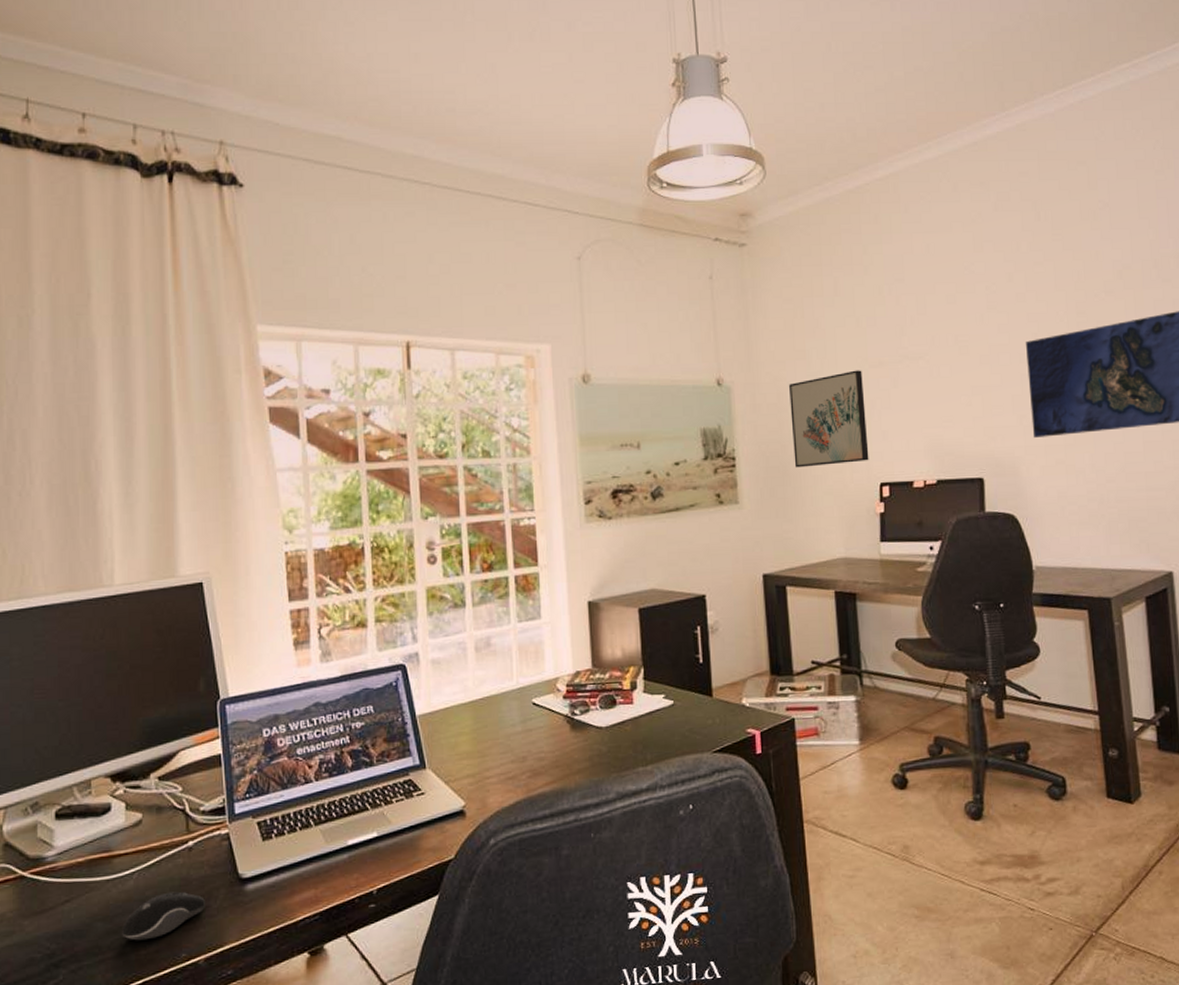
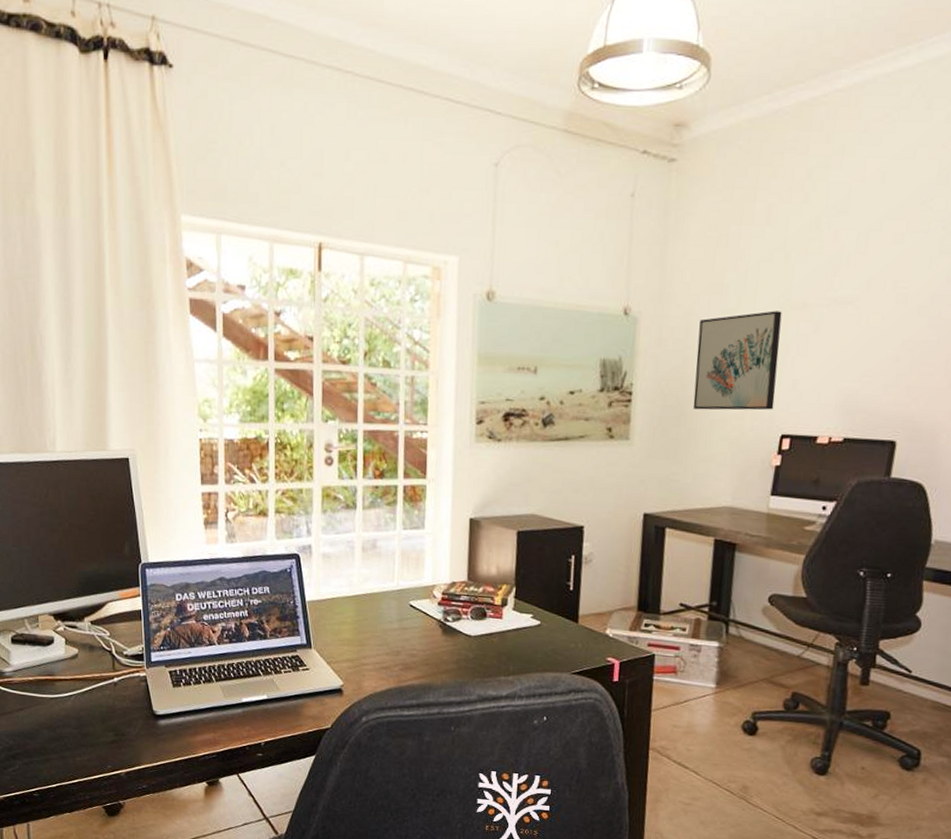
computer mouse: present [121,891,205,941] -> none [61,715,126,750]

